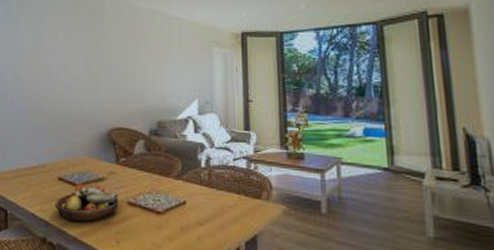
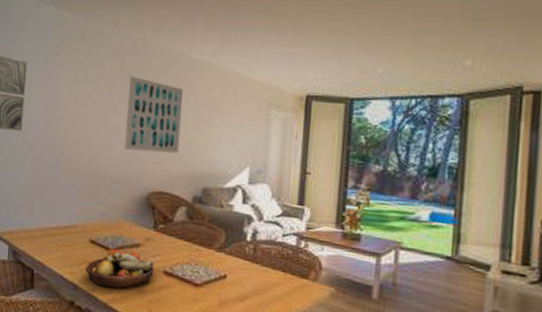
wall art: none [85,27,134,92] -> present [124,76,184,154]

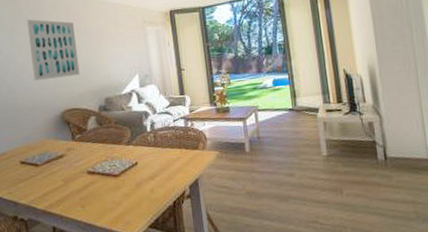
fruit bowl: present [85,249,154,289] -> none [21,162,80,198]

